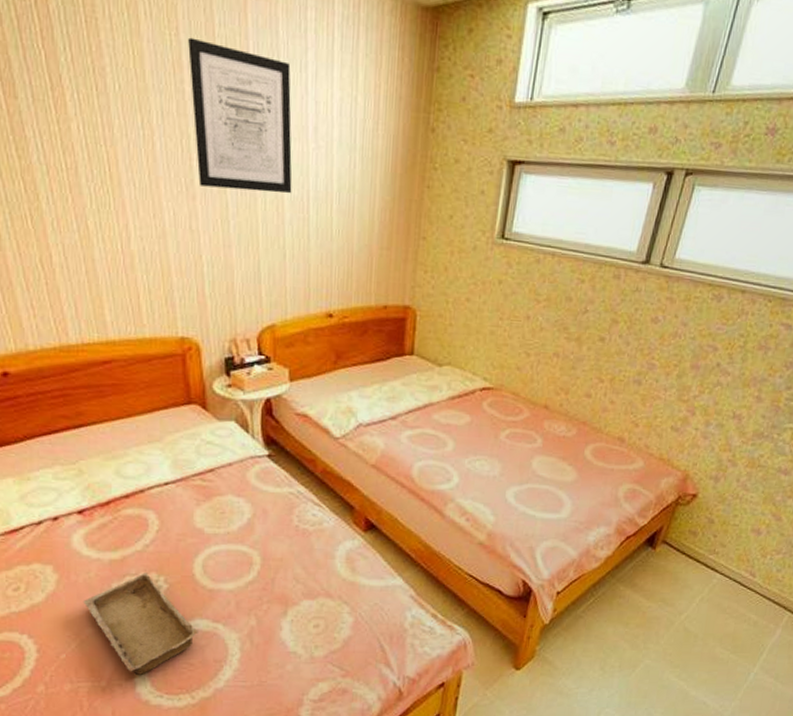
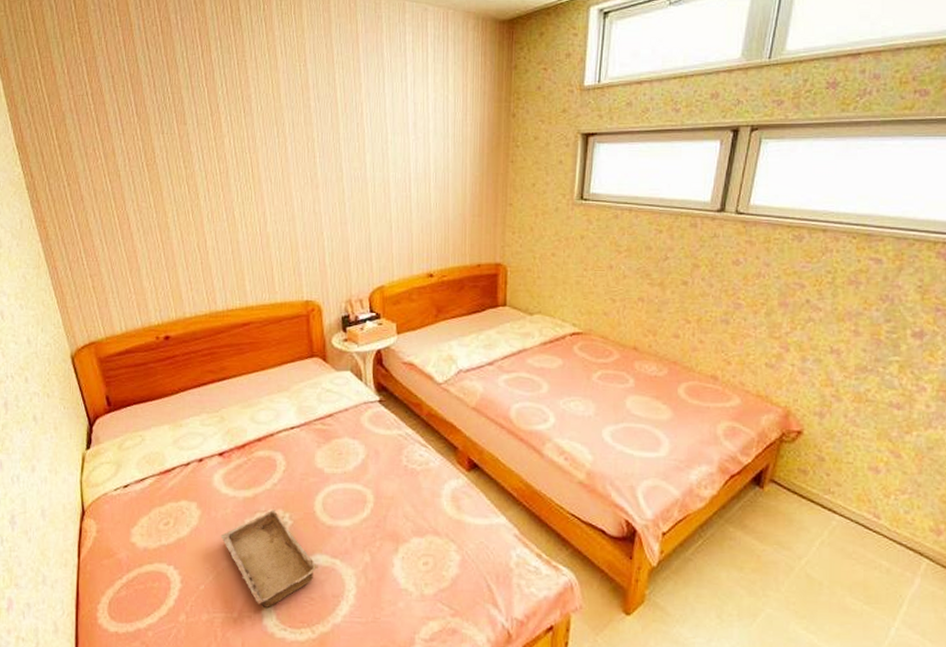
wall art: present [188,37,292,194] -> none [313,66,396,178]

